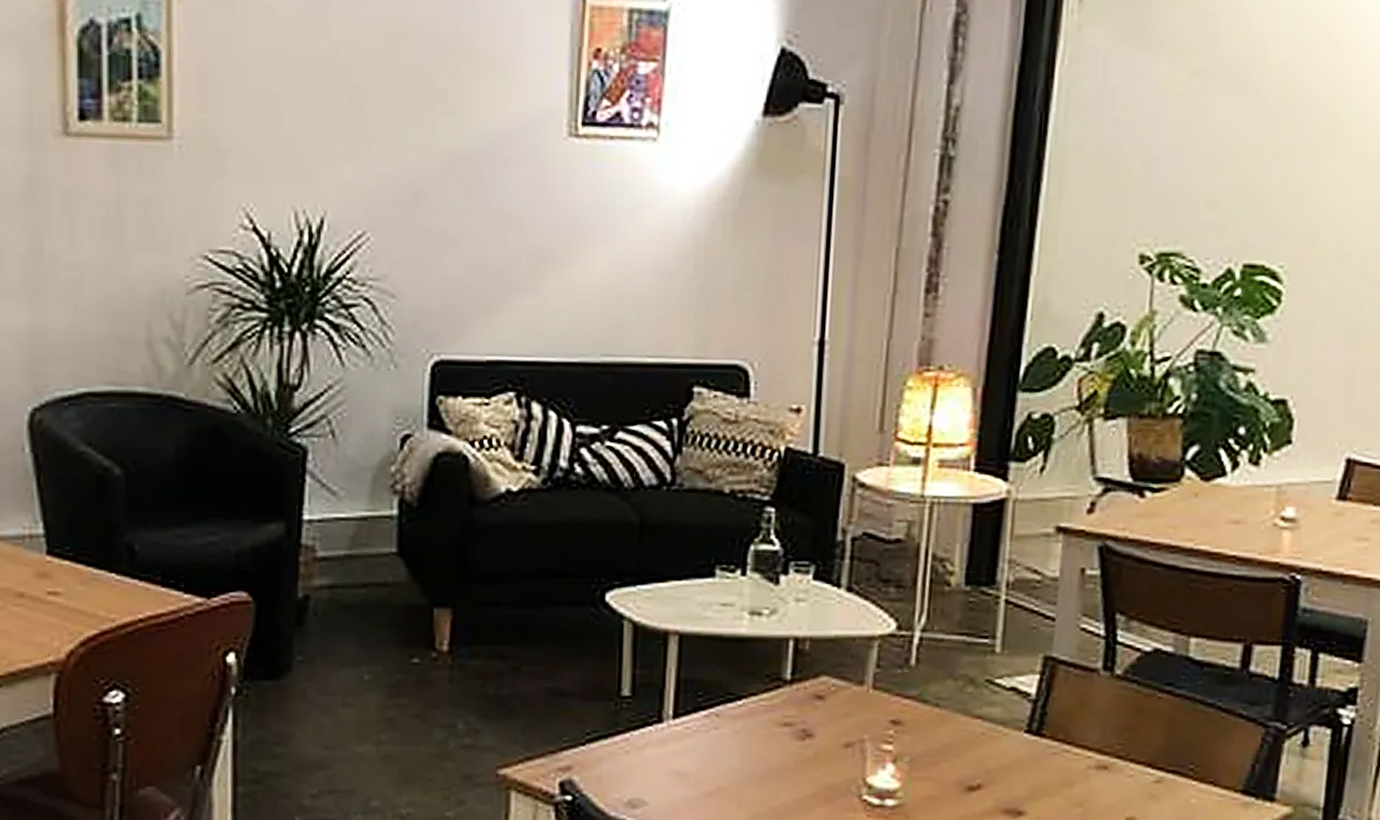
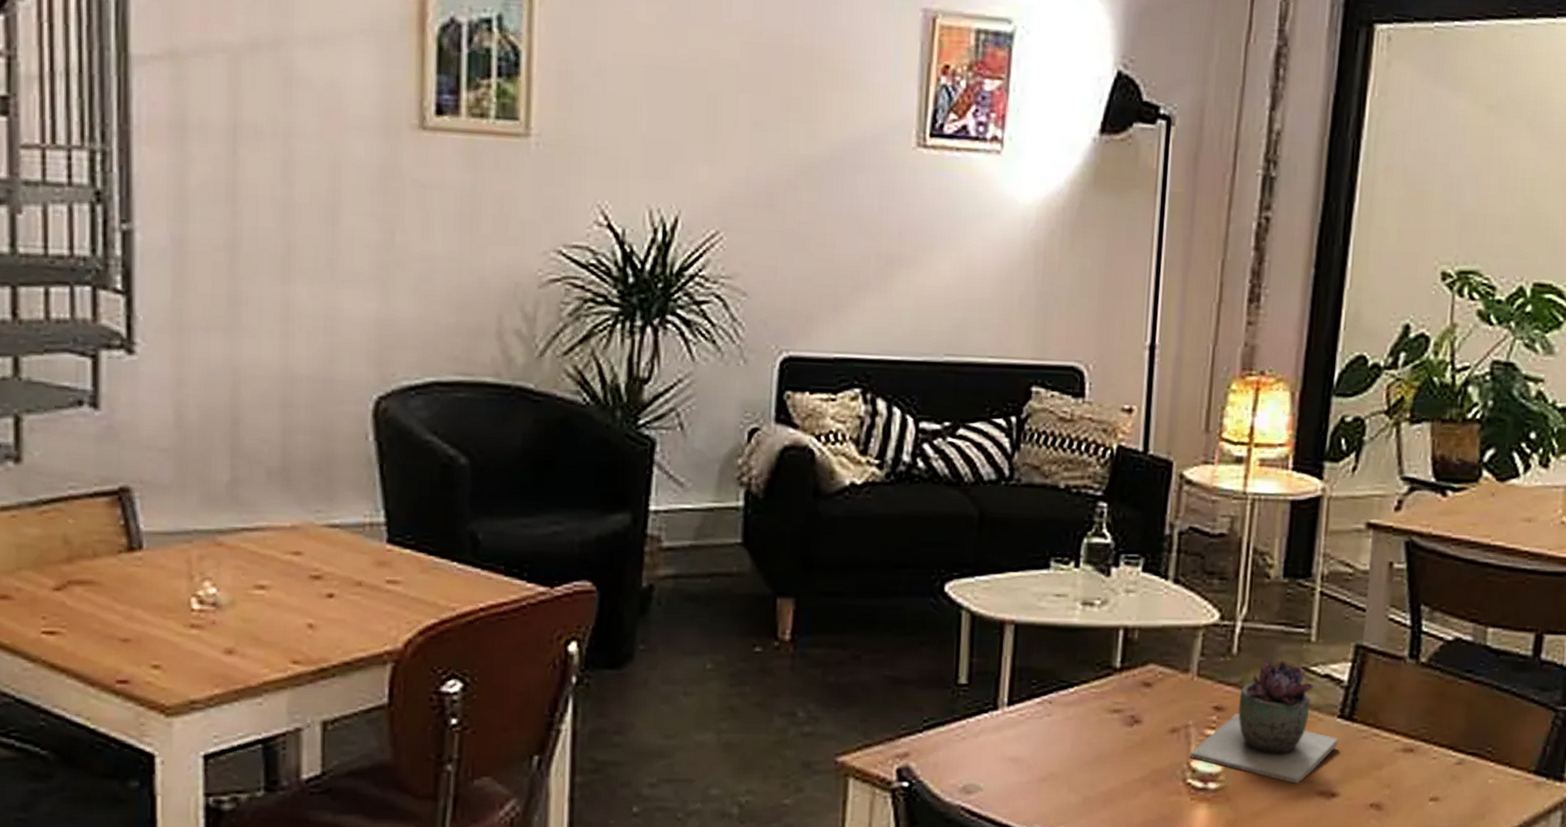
succulent plant: none [864,672,1026,801] -> present [1189,660,1339,784]

